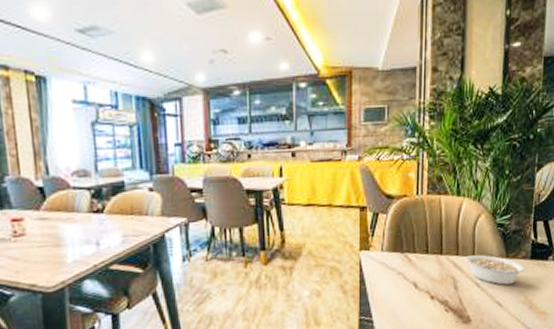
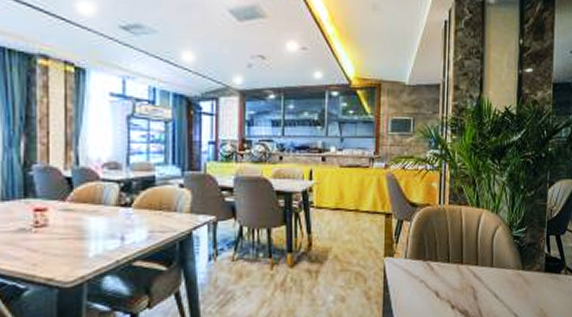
legume: present [465,255,528,285] -> none [484,266,542,297]

